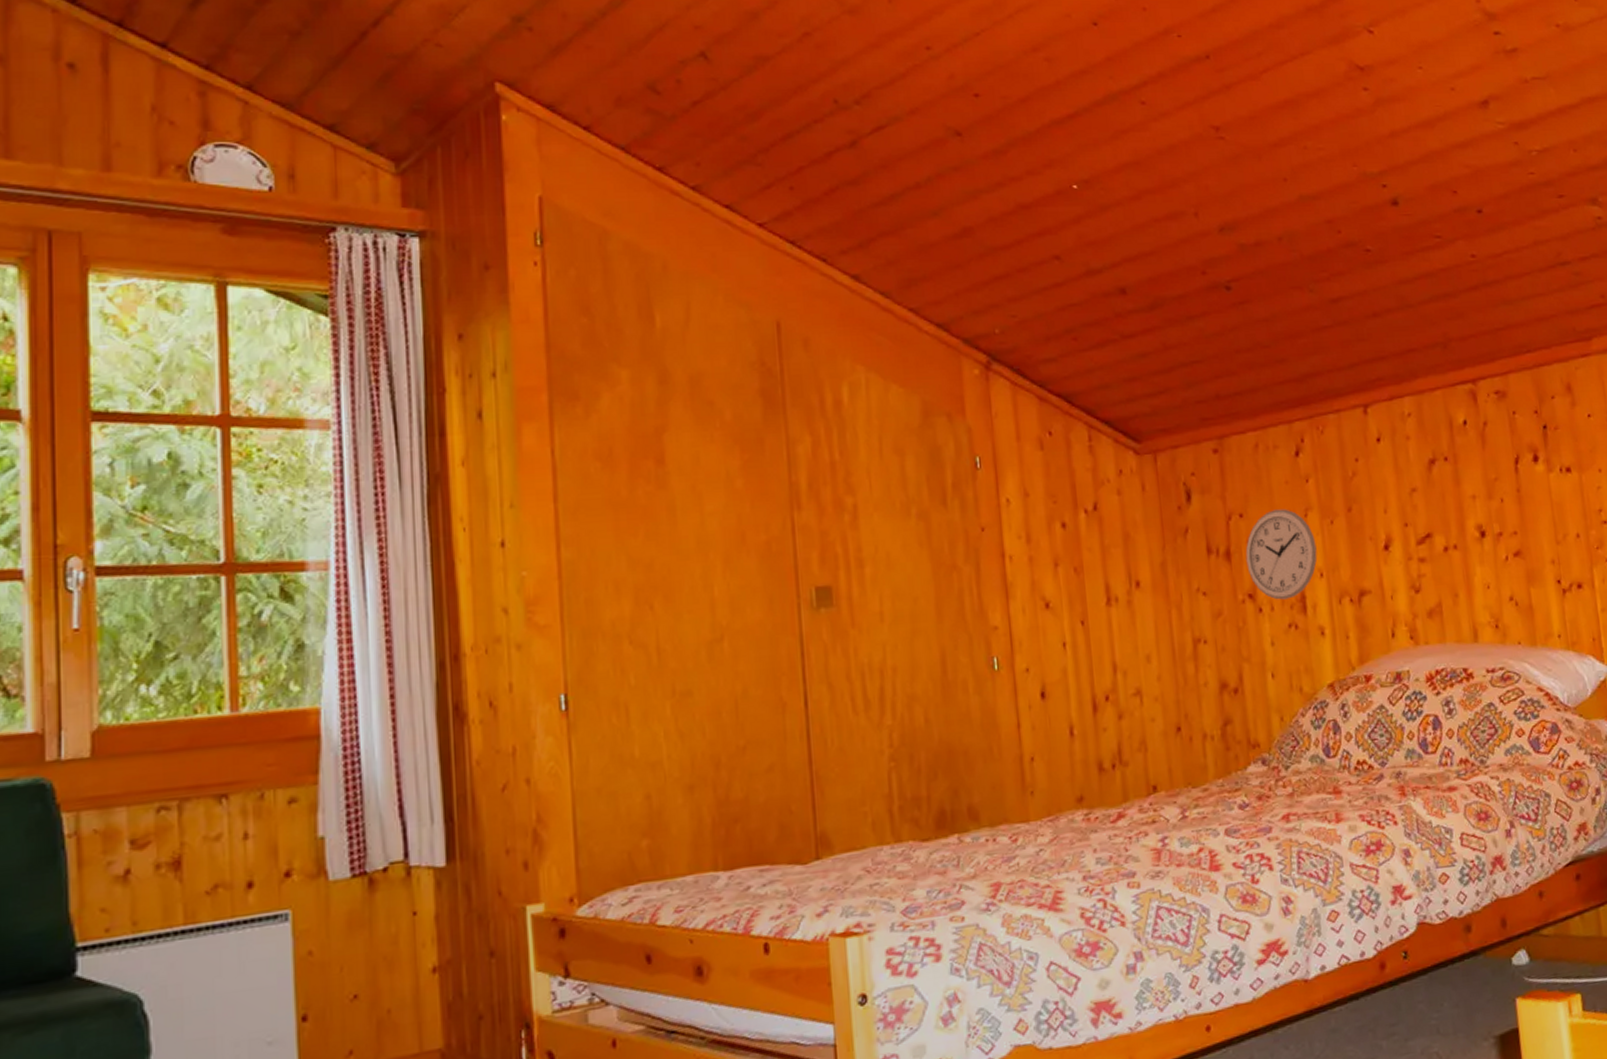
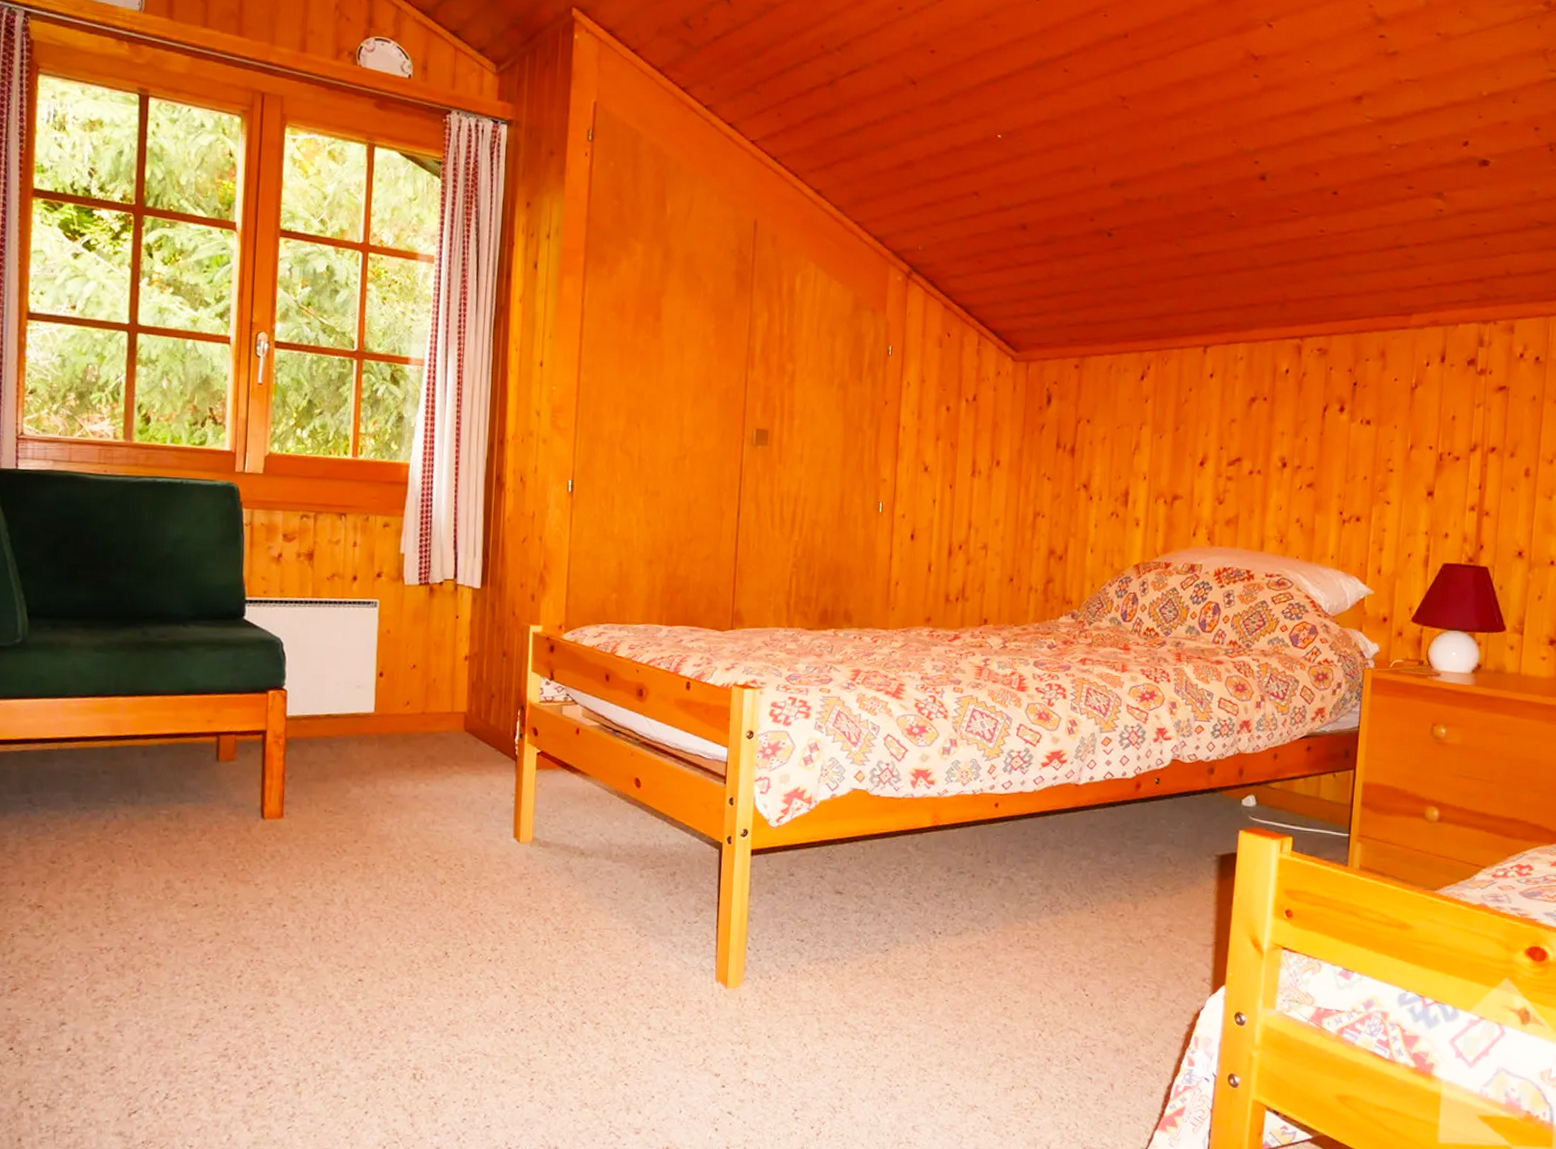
wall clock: present [1245,509,1317,600] -> none [1086,420,1145,493]

